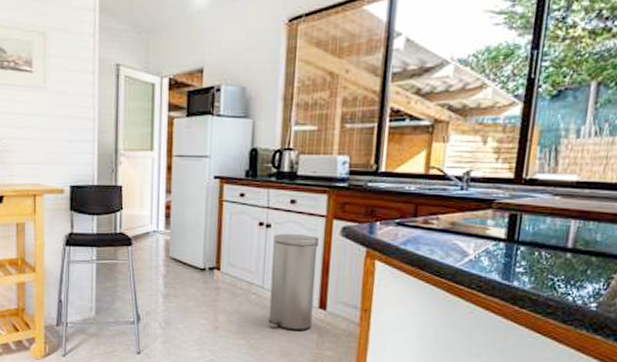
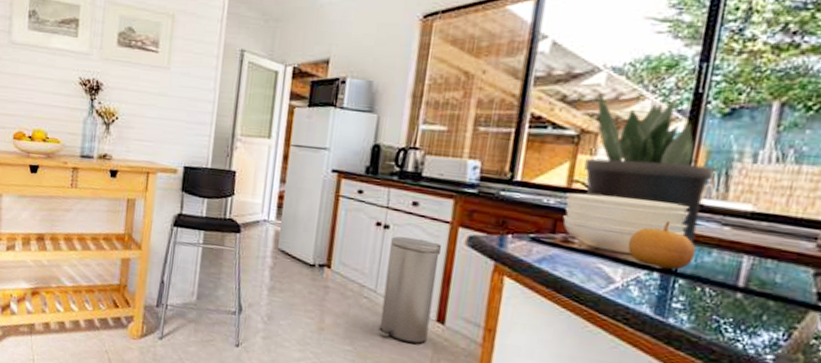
bowl: none [423,178,528,230] -> present [562,192,690,255]
planter: none [438,83,546,215] -> present [584,92,714,244]
fruit: none [477,195,534,239] -> present [627,220,696,270]

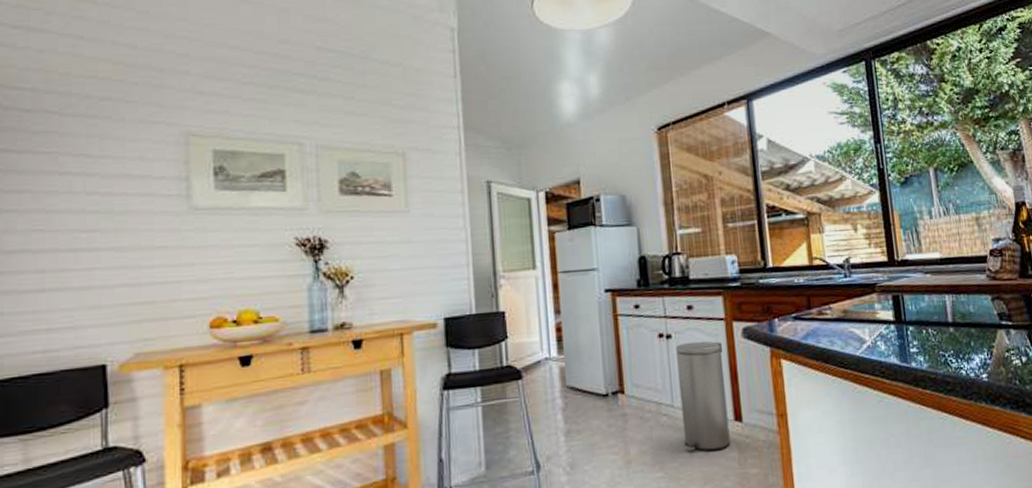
bowl: present [562,192,690,255] -> none [810,262,904,316]
planter: present [584,92,714,244] -> none [812,174,911,294]
fruit: present [627,220,696,270] -> none [865,278,915,321]

